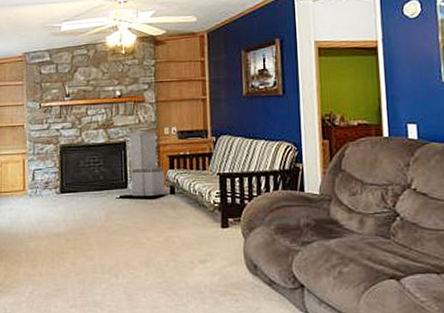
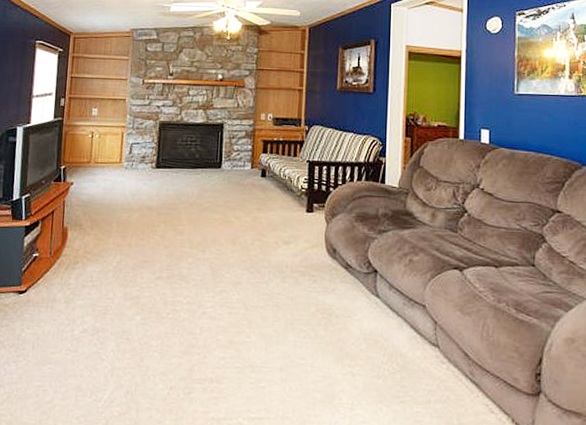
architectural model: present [120,131,169,198] -> none [213,114,260,179]

